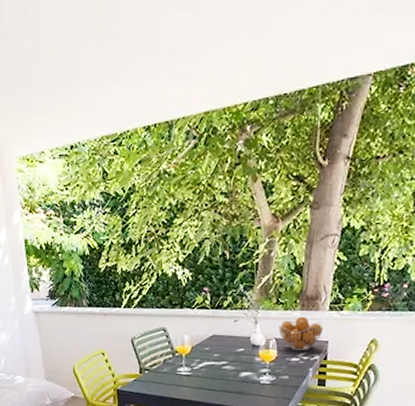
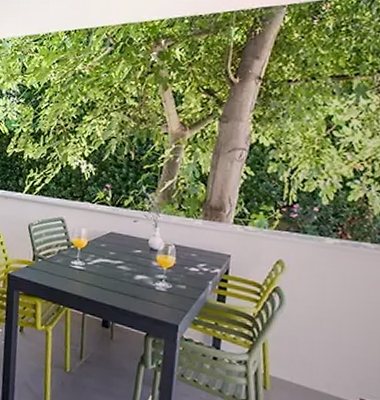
fruit basket: present [278,316,323,351] -> none [178,225,226,262]

